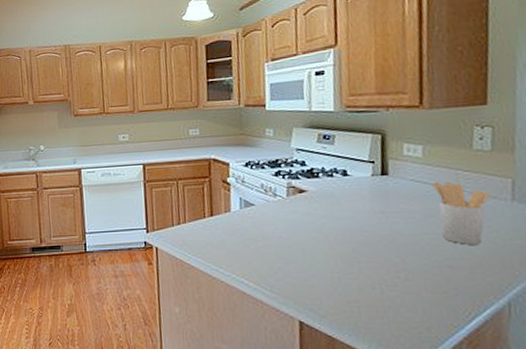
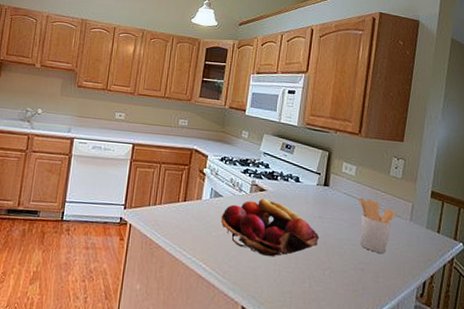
fruit basket: none [256,200,386,265] -> present [221,198,320,257]

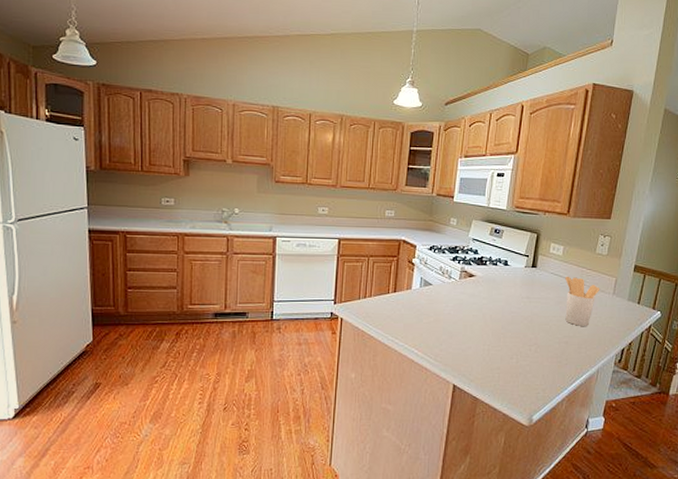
fruit basket: present [221,198,320,257] -> none [431,284,527,338]

